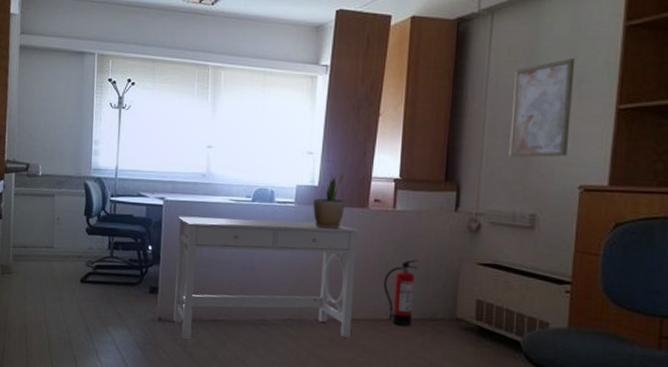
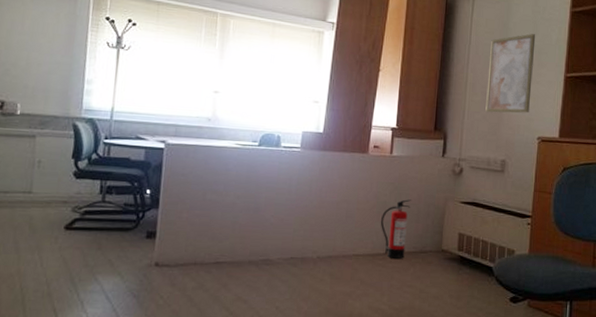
desk: present [173,216,358,339] -> none [172,159,359,283]
potted plant: present [313,171,345,229] -> none [317,120,348,173]

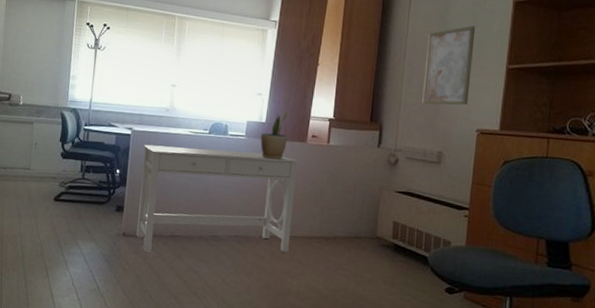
desk: none [172,159,359,283] -> present [136,144,298,253]
potted plant: none [317,120,348,173] -> present [260,111,289,160]
fire extinguisher: present [380,199,411,259] -> none [317,186,347,243]

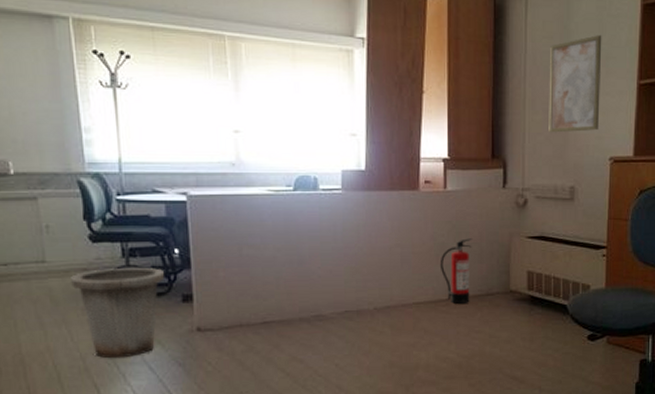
trash can: none [43,179,107,249] -> present [70,267,164,359]
desk: present [136,144,298,253] -> none [207,209,411,346]
potted plant: present [260,111,289,160] -> none [362,153,395,214]
fire extinguisher: none [317,186,347,243] -> present [439,238,472,304]

